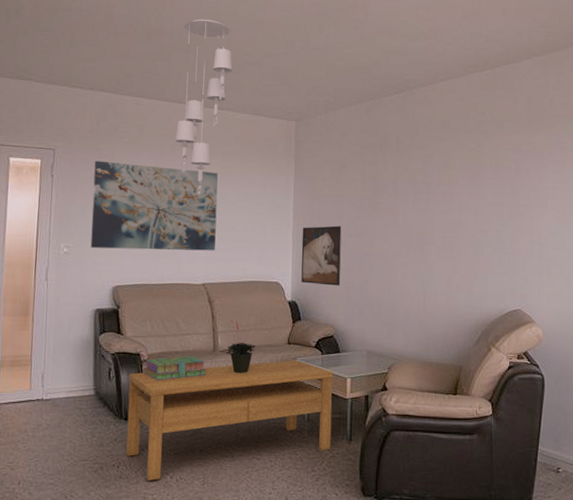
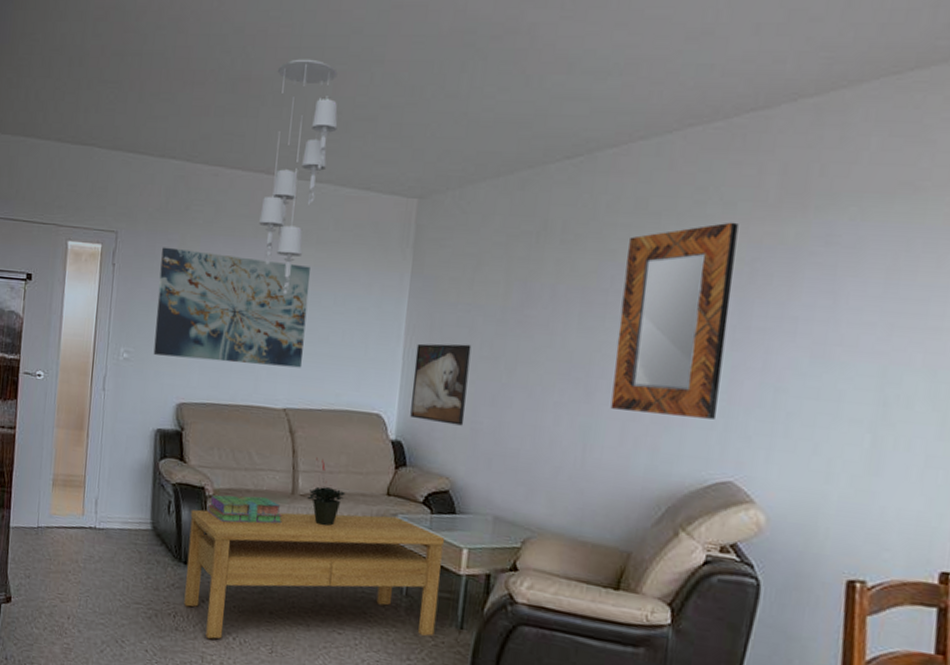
home mirror: none [439,135,507,268] -> present [610,222,739,419]

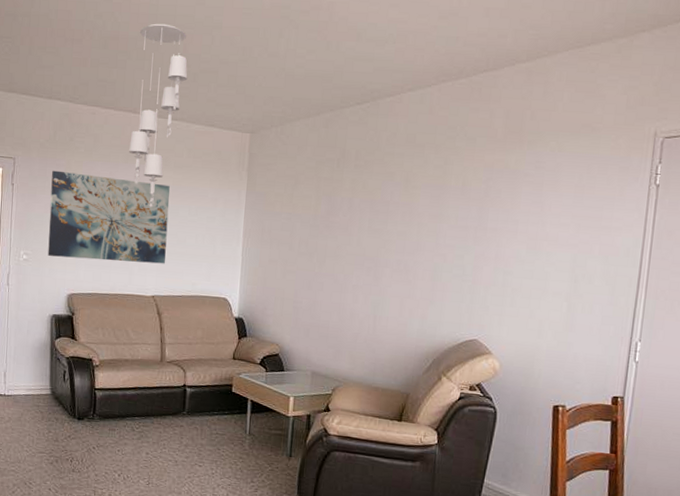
coffee table: present [184,509,445,639] -> none [79,375,277,477]
stack of books: present [207,495,283,524] -> none [95,364,154,386]
potted plant: present [307,457,346,527] -> none [173,333,202,385]
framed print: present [410,343,472,426] -> none [249,243,293,305]
home mirror: present [610,222,739,419] -> none [393,152,477,295]

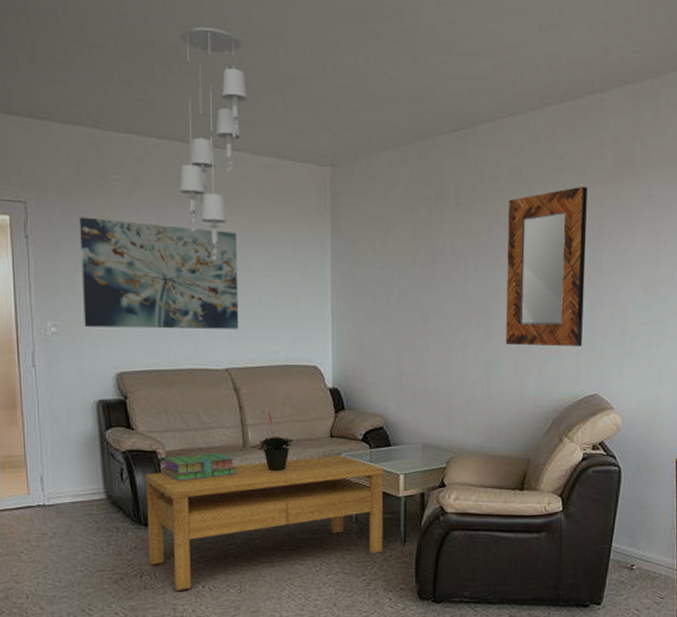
coffee table: none [79,375,277,477] -> present [145,455,384,590]
stack of books: none [95,364,154,386] -> present [162,452,237,481]
potted plant: none [173,333,202,385] -> present [258,411,293,472]
home mirror: none [393,152,477,295] -> present [505,186,588,346]

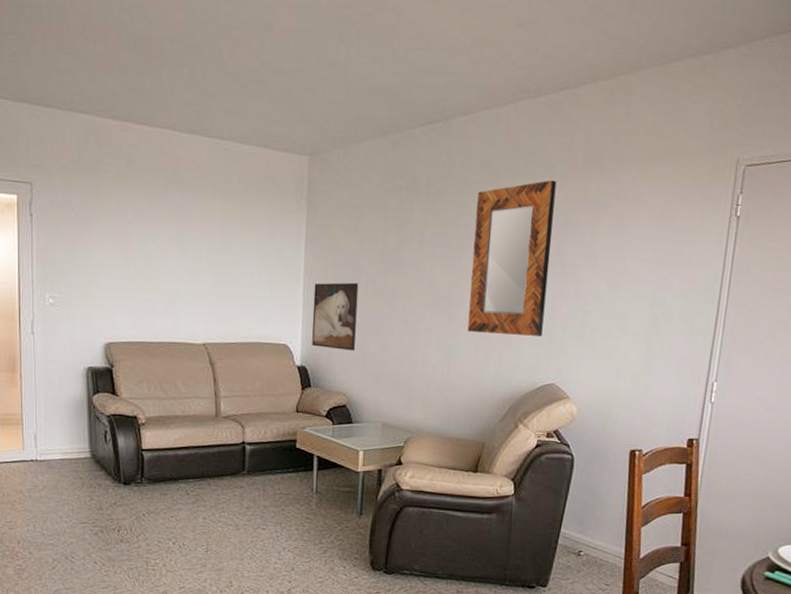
wall art: present [80,217,239,330] -> none [78,198,219,307]
coffee table: present [145,455,384,590] -> none [126,429,345,546]
stack of books: present [162,452,237,481] -> none [141,421,209,445]
ceiling light fixture: present [180,27,247,260] -> none [169,21,235,242]
potted plant: present [258,411,293,472] -> none [229,384,262,442]
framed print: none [342,298,391,370] -> present [312,282,359,351]

